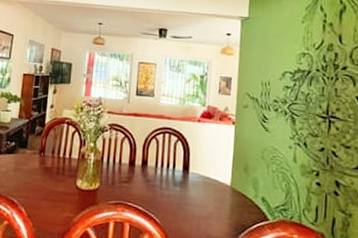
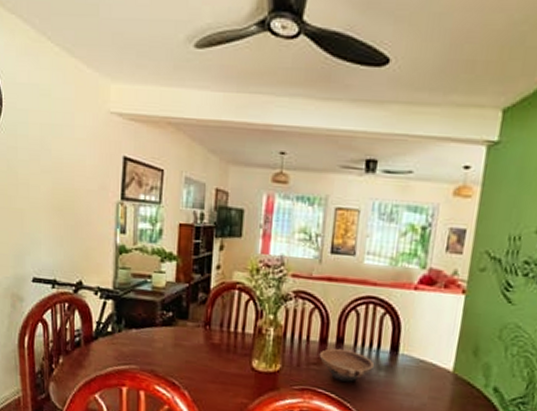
bowl: none [129,169,171,197] -> present [319,348,374,383]

